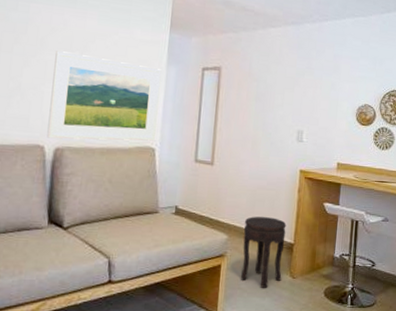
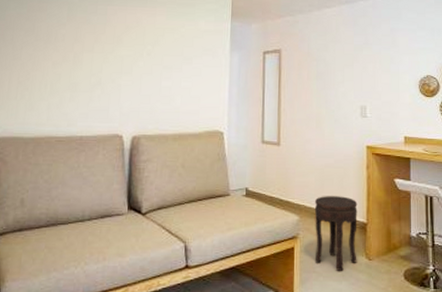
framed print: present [47,51,162,141] -> none [125,46,226,128]

